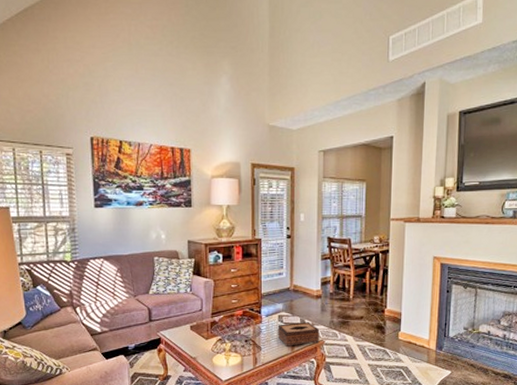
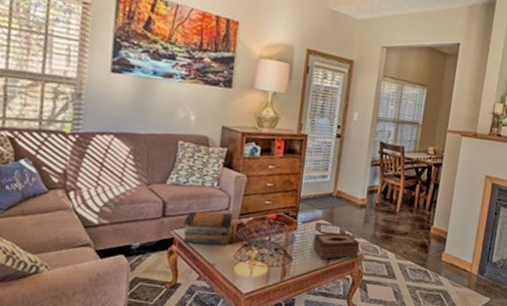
book stack: none [167,314,206,341] -> present [183,211,232,245]

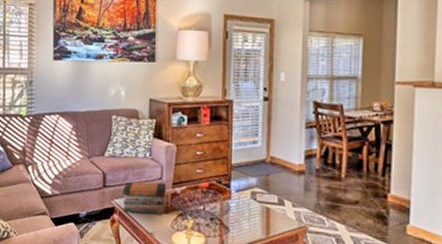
tissue box: present [312,233,360,260] -> none [249,202,302,231]

